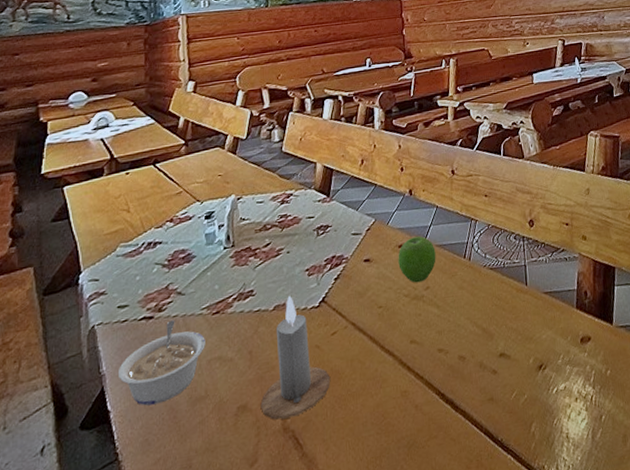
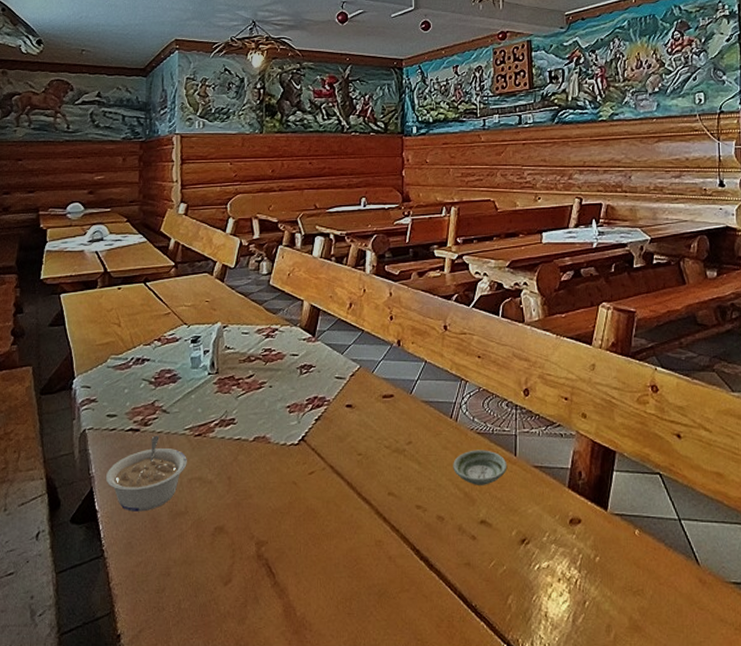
candle: present [260,296,331,420] -> none [236,430,306,546]
fruit: present [398,236,436,283] -> none [381,389,421,436]
saucer: none [470,284,520,320] -> present [453,450,508,485]

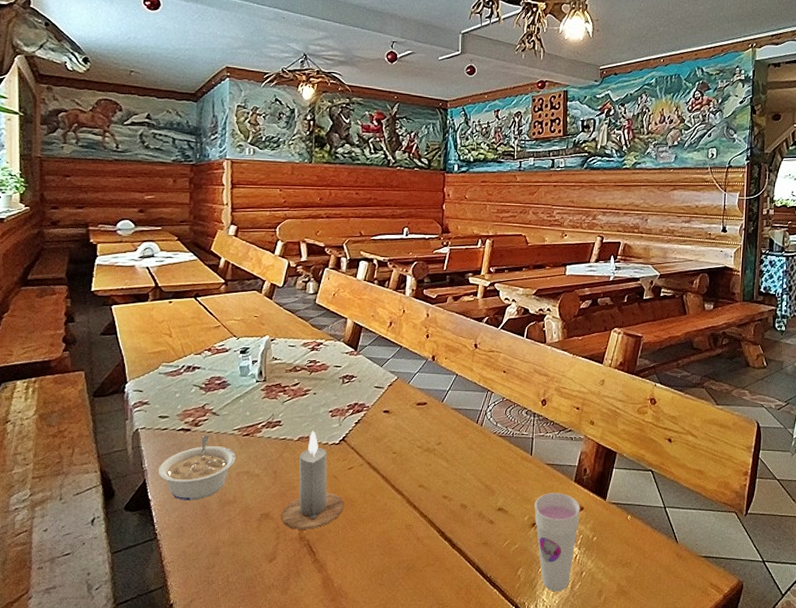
candle: none [236,430,306,546] -> present [281,431,345,530]
saucer: present [453,450,508,485] -> none [477,450,524,479]
cup: none [522,502,578,626] -> present [534,493,581,592]

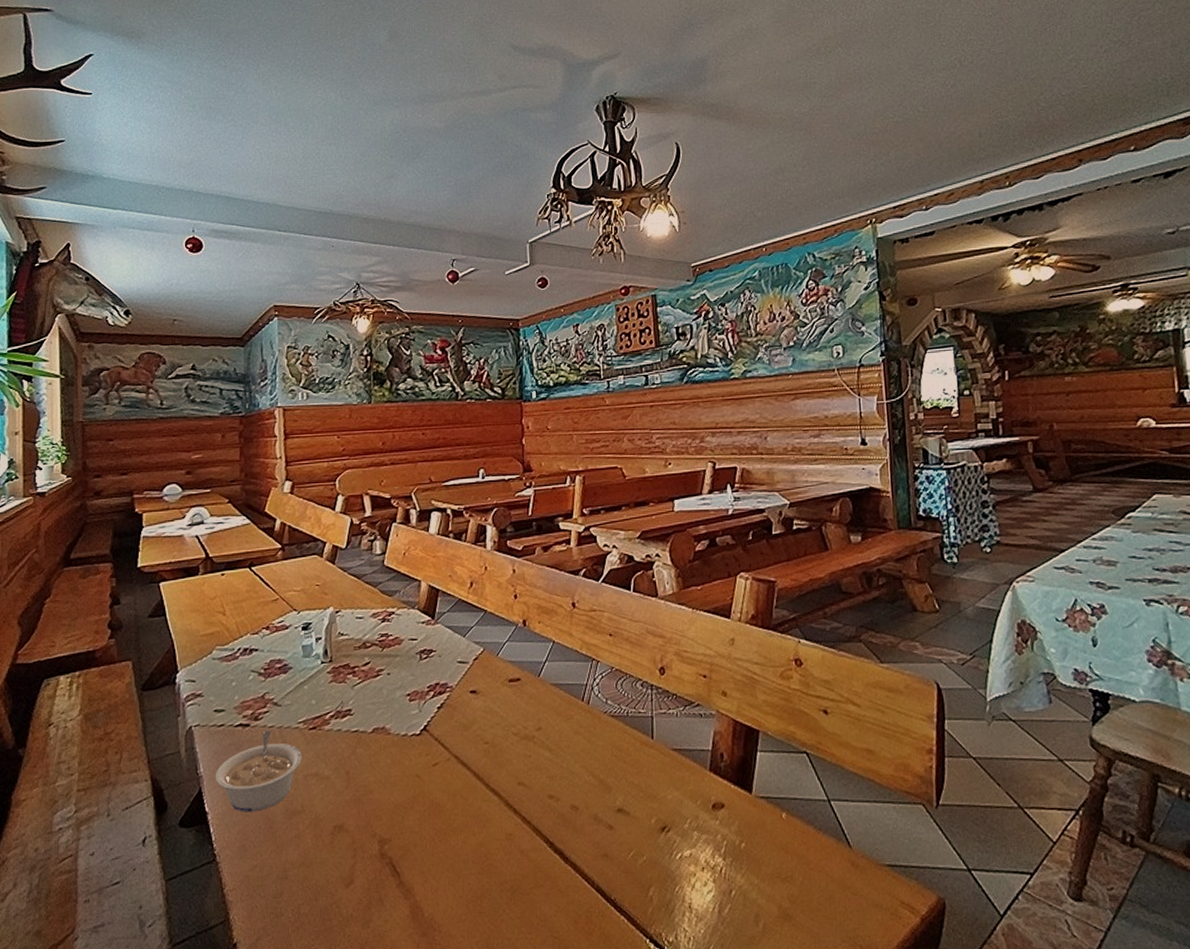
candle: present [281,431,345,530] -> none [357,720,431,844]
cup: present [534,493,581,592] -> none [662,786,721,918]

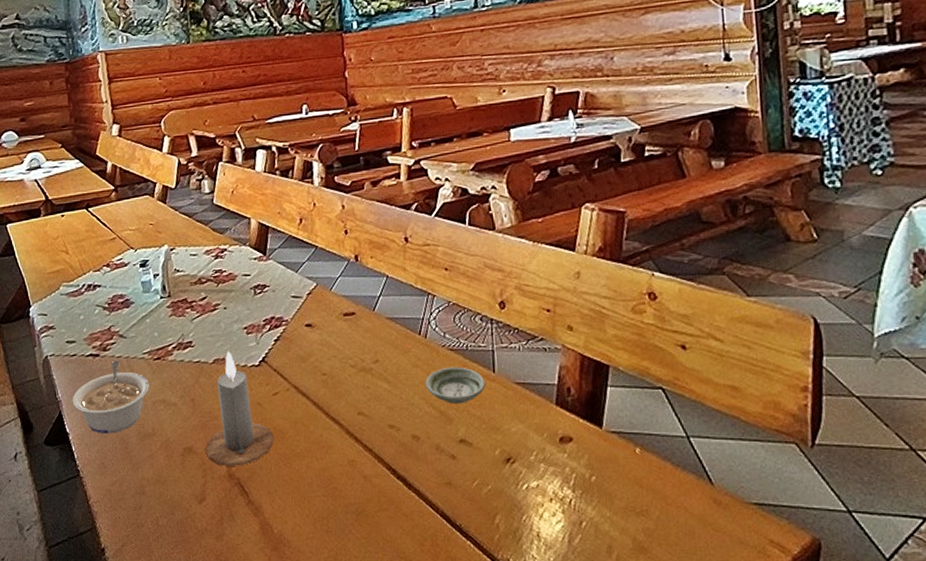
candle: none [357,720,431,844] -> present [205,352,274,466]
saucer: none [586,733,644,771] -> present [425,367,486,403]

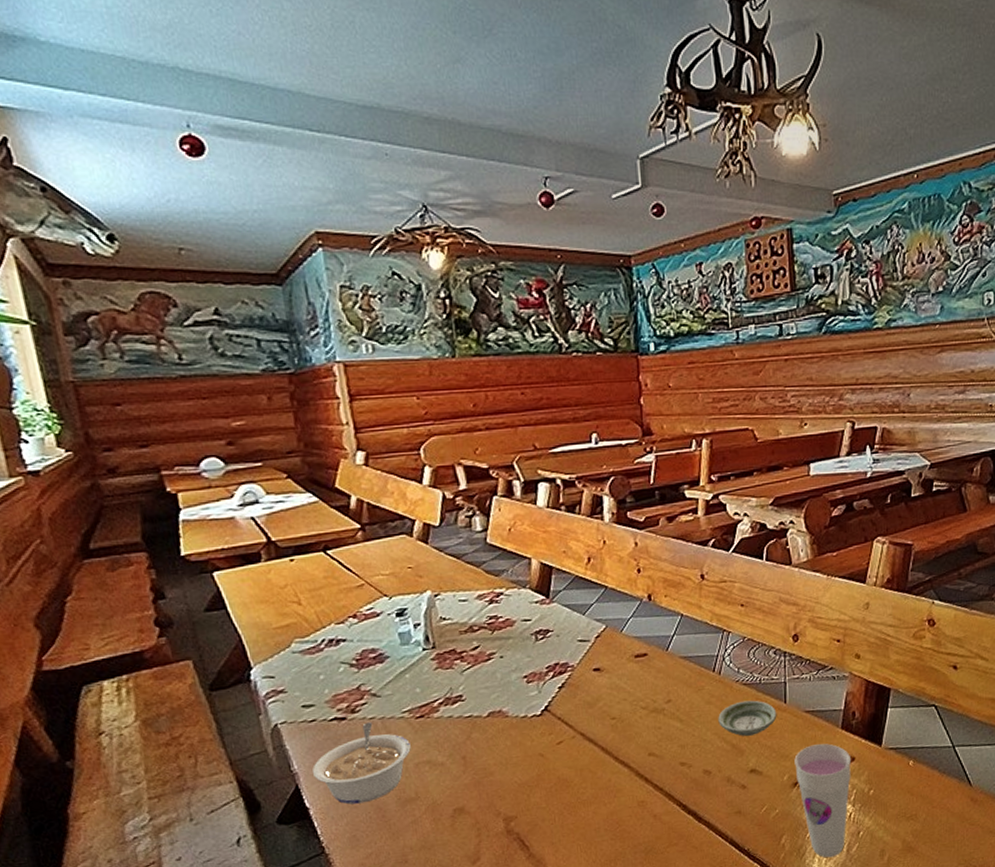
candle: present [205,352,274,466] -> none [479,703,558,823]
cup: none [506,420,569,547] -> present [794,743,852,858]

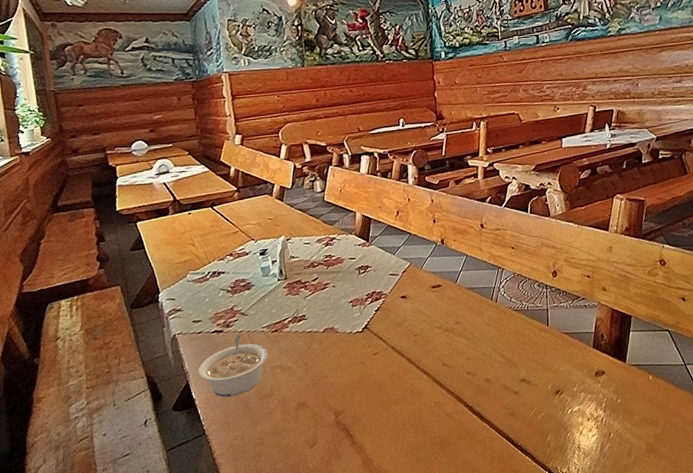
saucer: present [718,700,777,736] -> none [495,323,542,352]
cup: present [794,743,852,858] -> none [556,359,602,455]

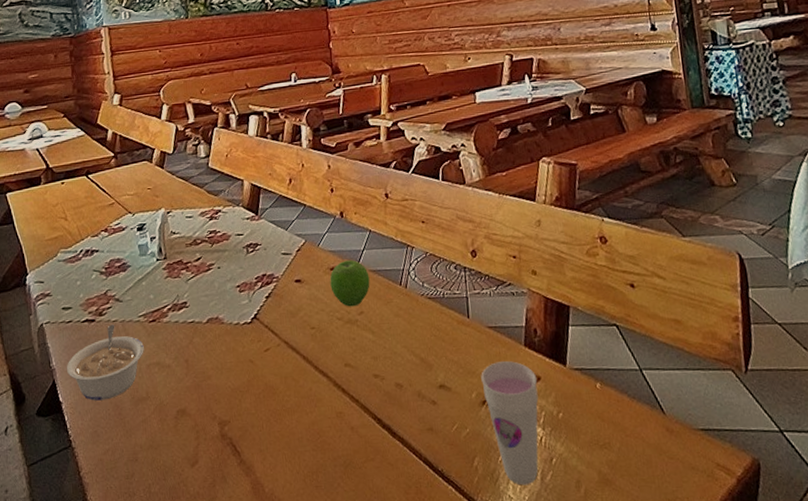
fruit: none [431,280,466,318] -> present [330,260,370,307]
cup: none [556,359,602,455] -> present [481,361,539,486]

